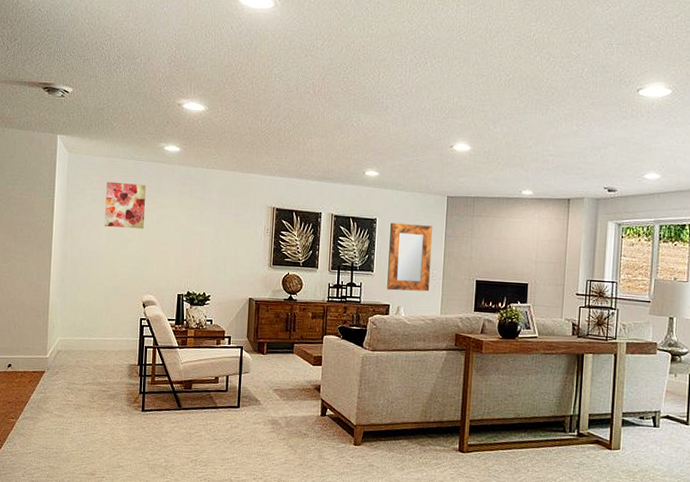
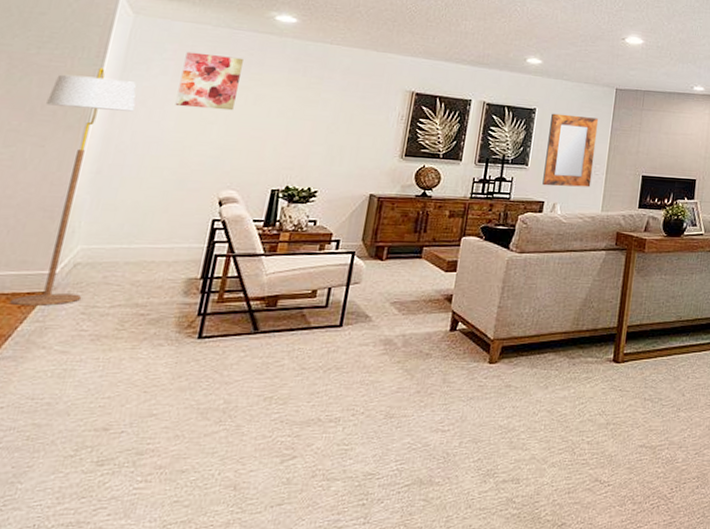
floor lamp: none [24,198,78,382] -> present [10,67,136,307]

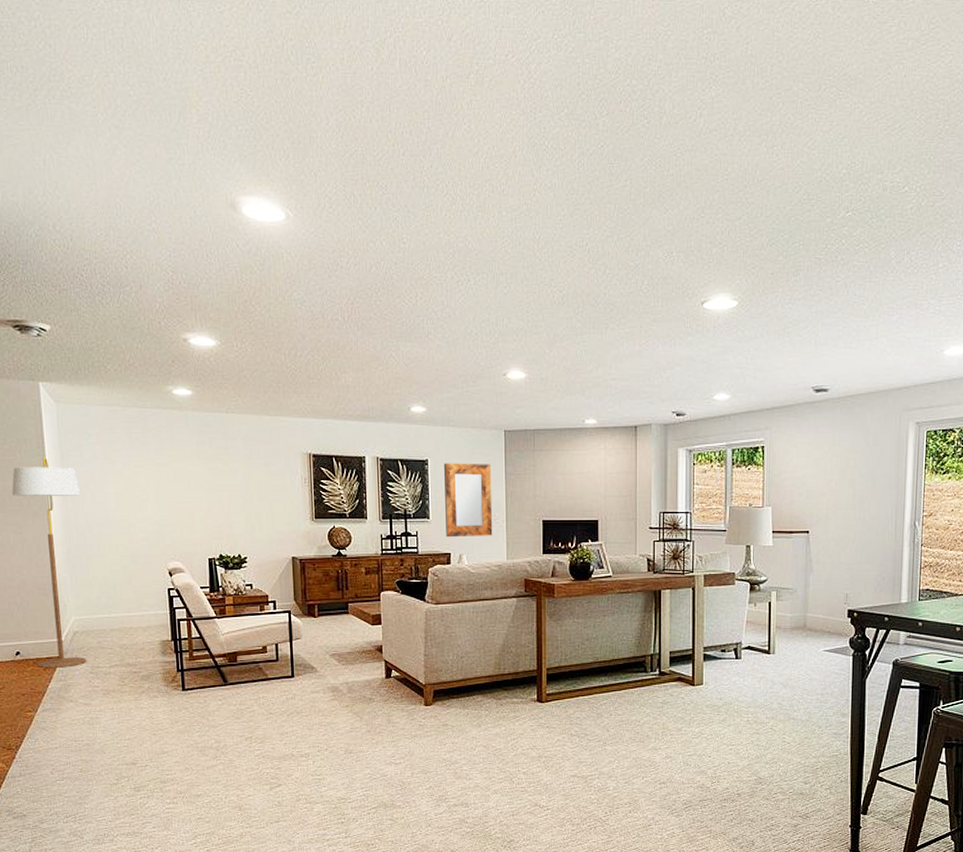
wall art: present [175,51,244,111] -> none [107,434,159,488]

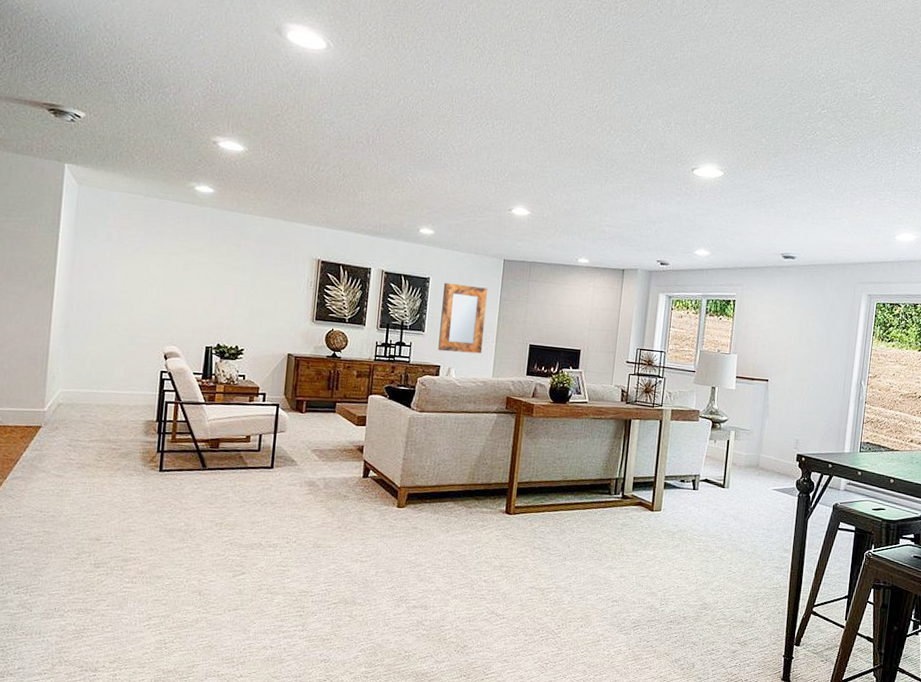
floor lamp: present [12,457,87,669] -> none [14,233,88,438]

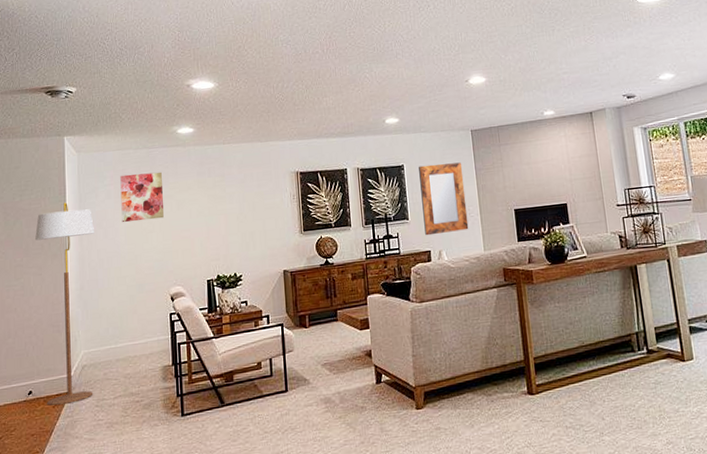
floor lamp: none [14,233,88,438] -> present [35,202,94,406]
wall art: none [120,219,172,275] -> present [120,171,164,223]

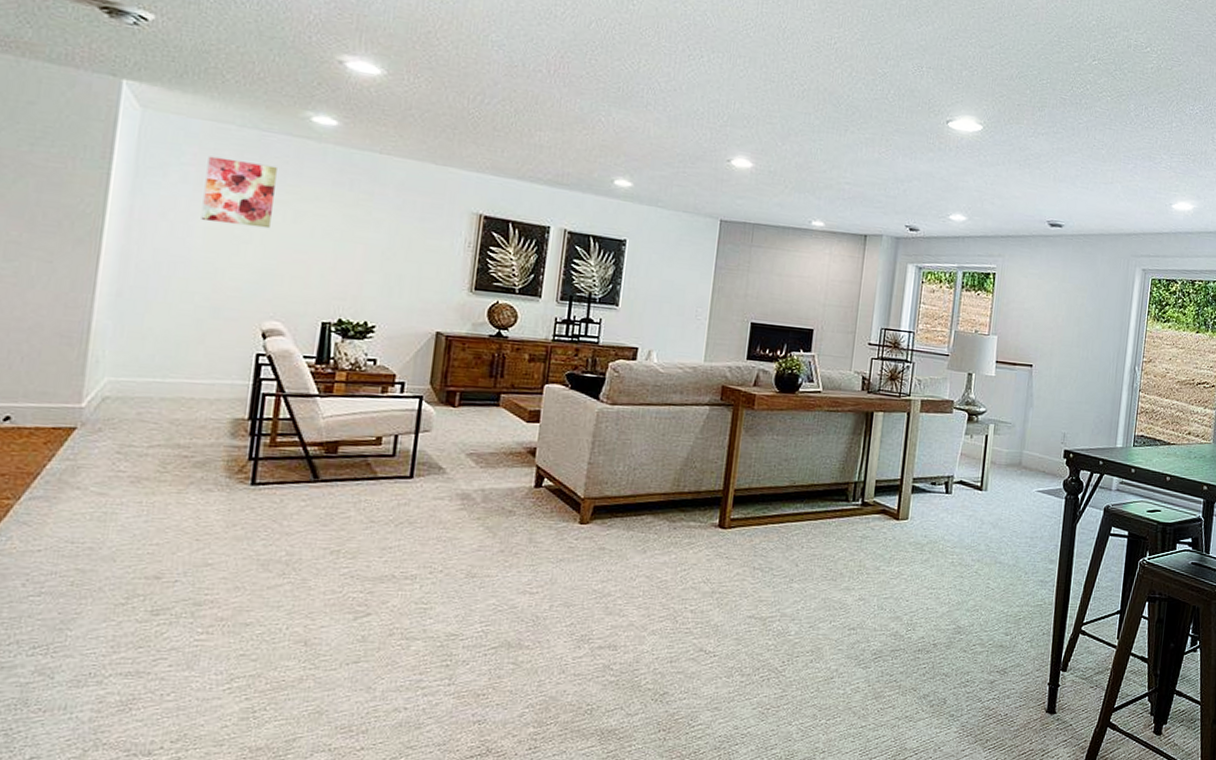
floor lamp: present [35,202,94,406] -> none [34,171,154,443]
home mirror: present [419,162,469,236] -> none [635,246,701,334]

